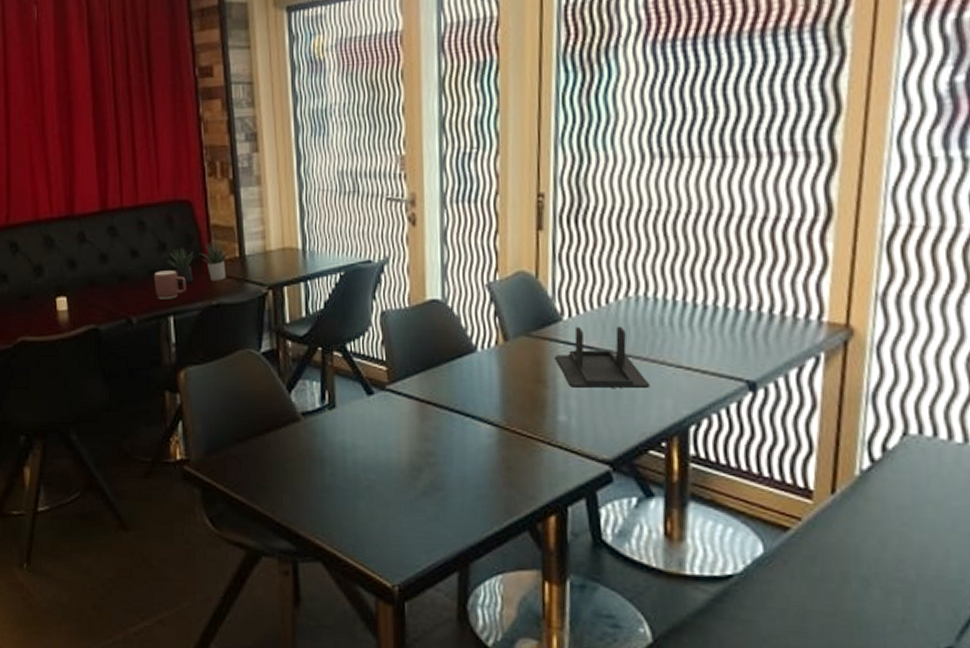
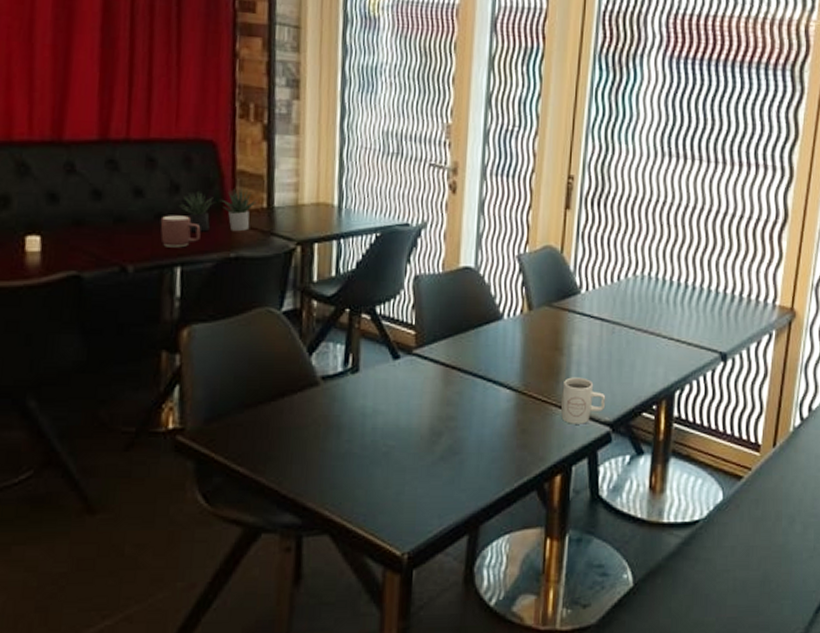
mug: none [549,411,603,462] -> present [561,377,606,424]
napkin holder: present [555,325,651,388] -> none [572,299,648,357]

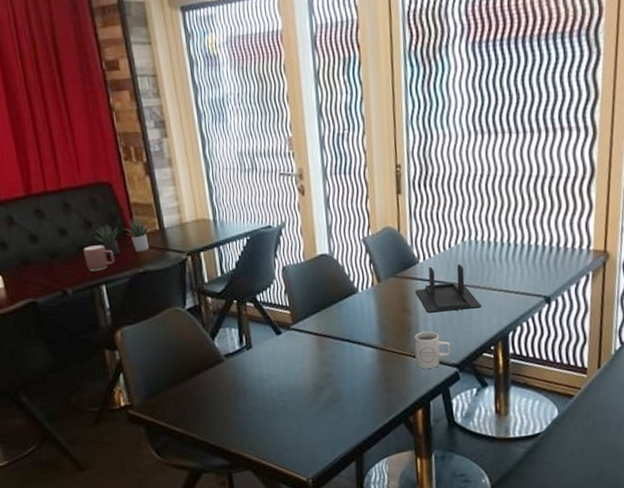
napkin holder: none [572,299,648,357] -> present [415,263,482,313]

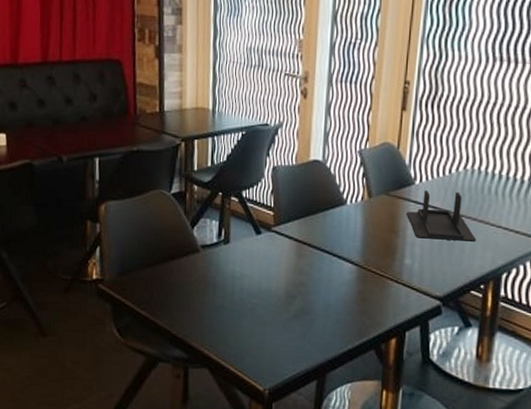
mug: present [83,245,115,272] -> none [84,118,112,143]
succulent plant: present [93,217,152,258] -> none [96,96,153,132]
mug: present [414,331,452,369] -> none [396,256,437,297]

